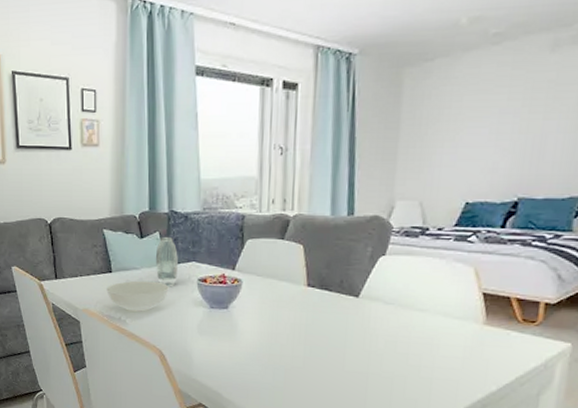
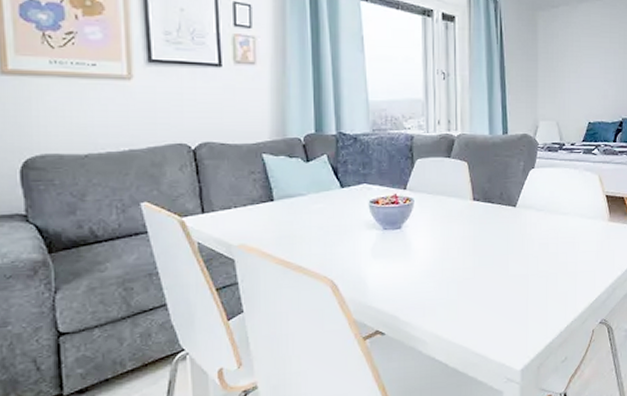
bowl: present [106,280,169,312] -> none [267,207,339,242]
vase: present [155,236,178,287] -> none [323,159,348,212]

